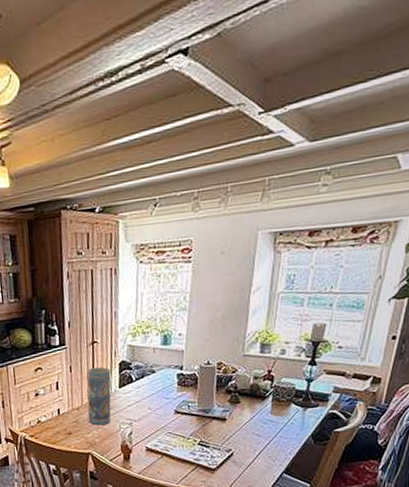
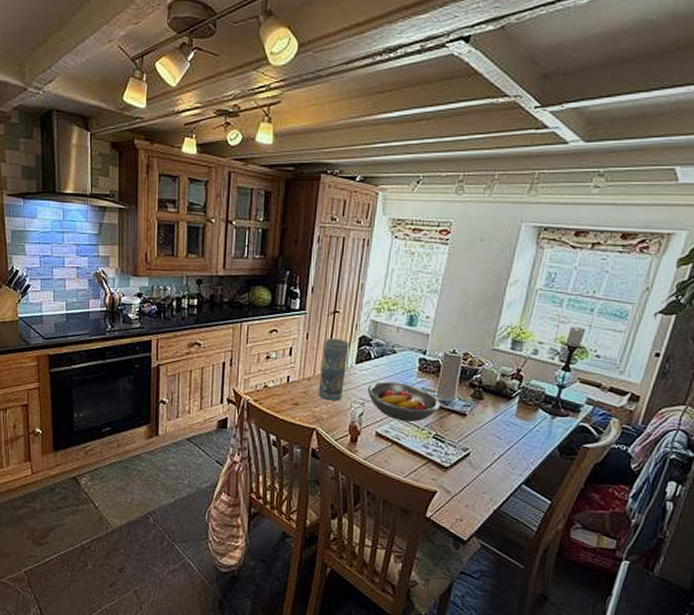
fruit bowl: none [132,399,201,434] -> present [367,381,440,422]

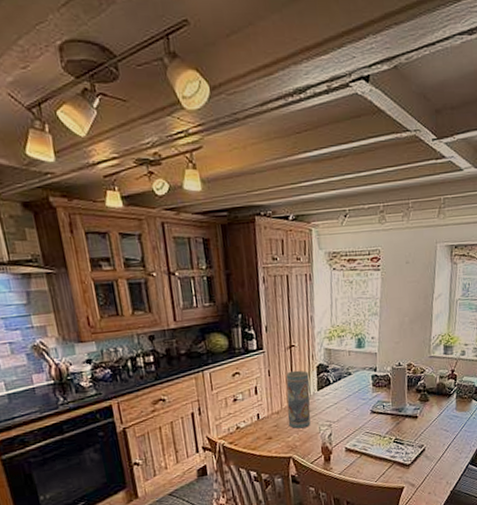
fruit bowl: present [367,381,440,422] -> none [331,399,395,434]

